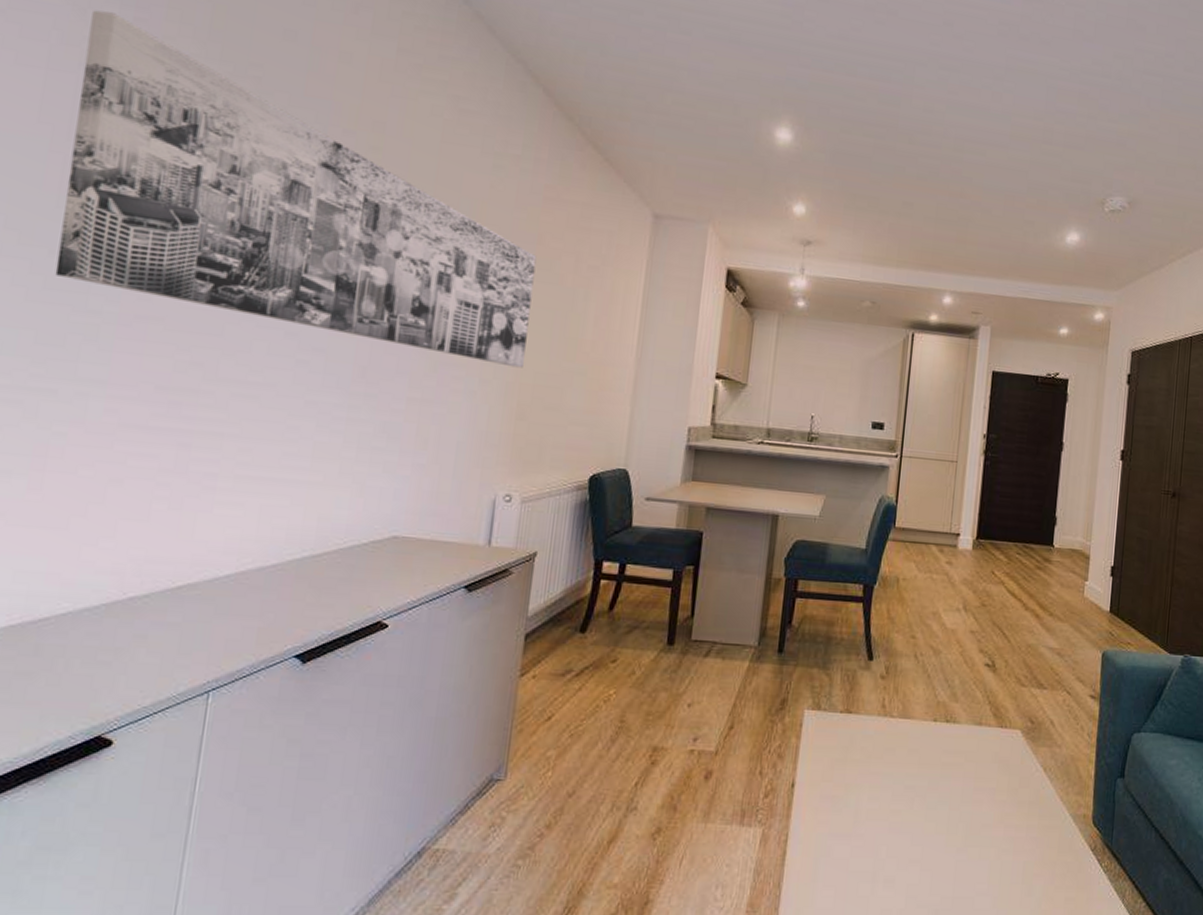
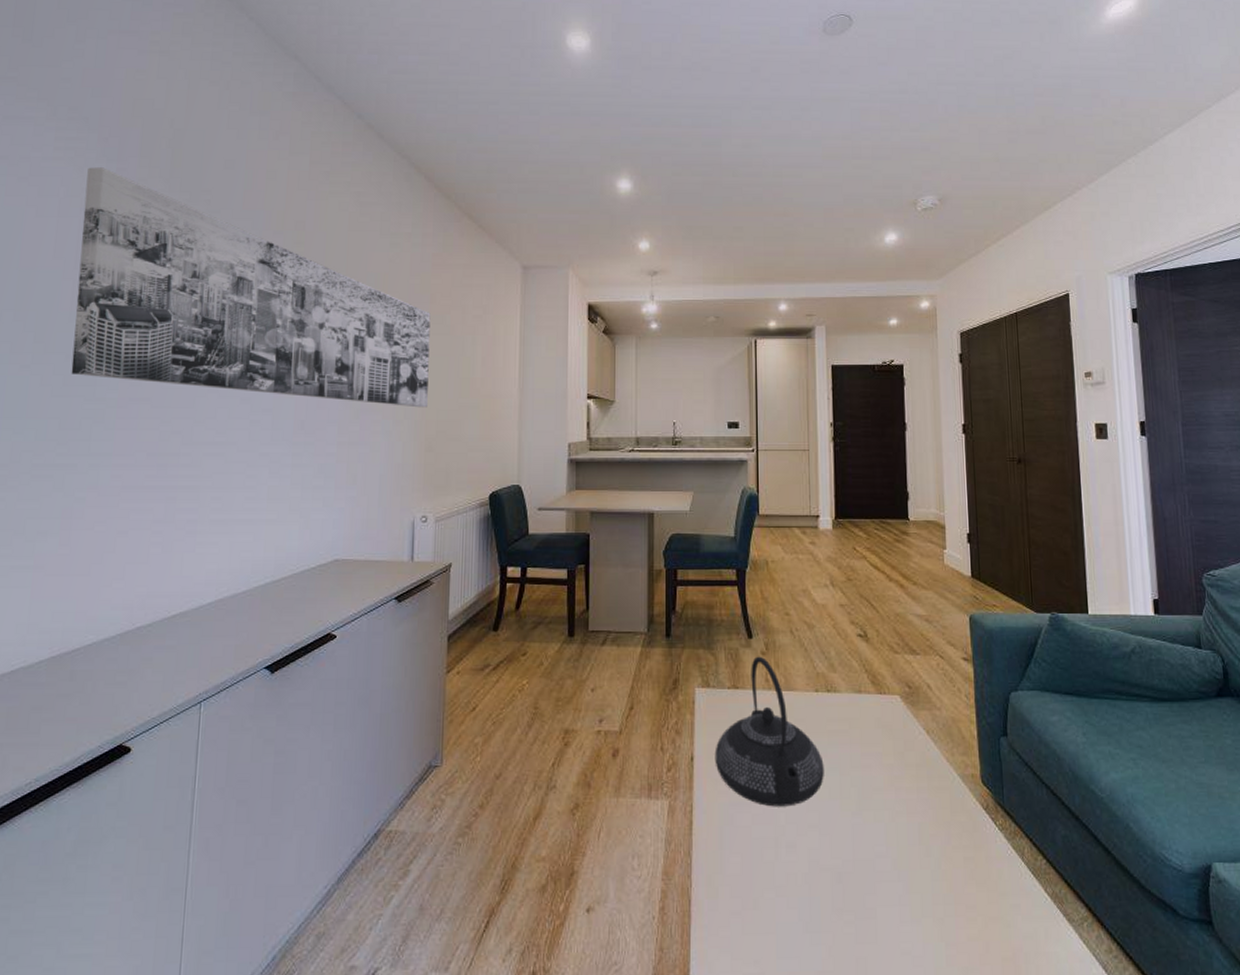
teapot: none [817,679,934,840] -> present [714,656,824,807]

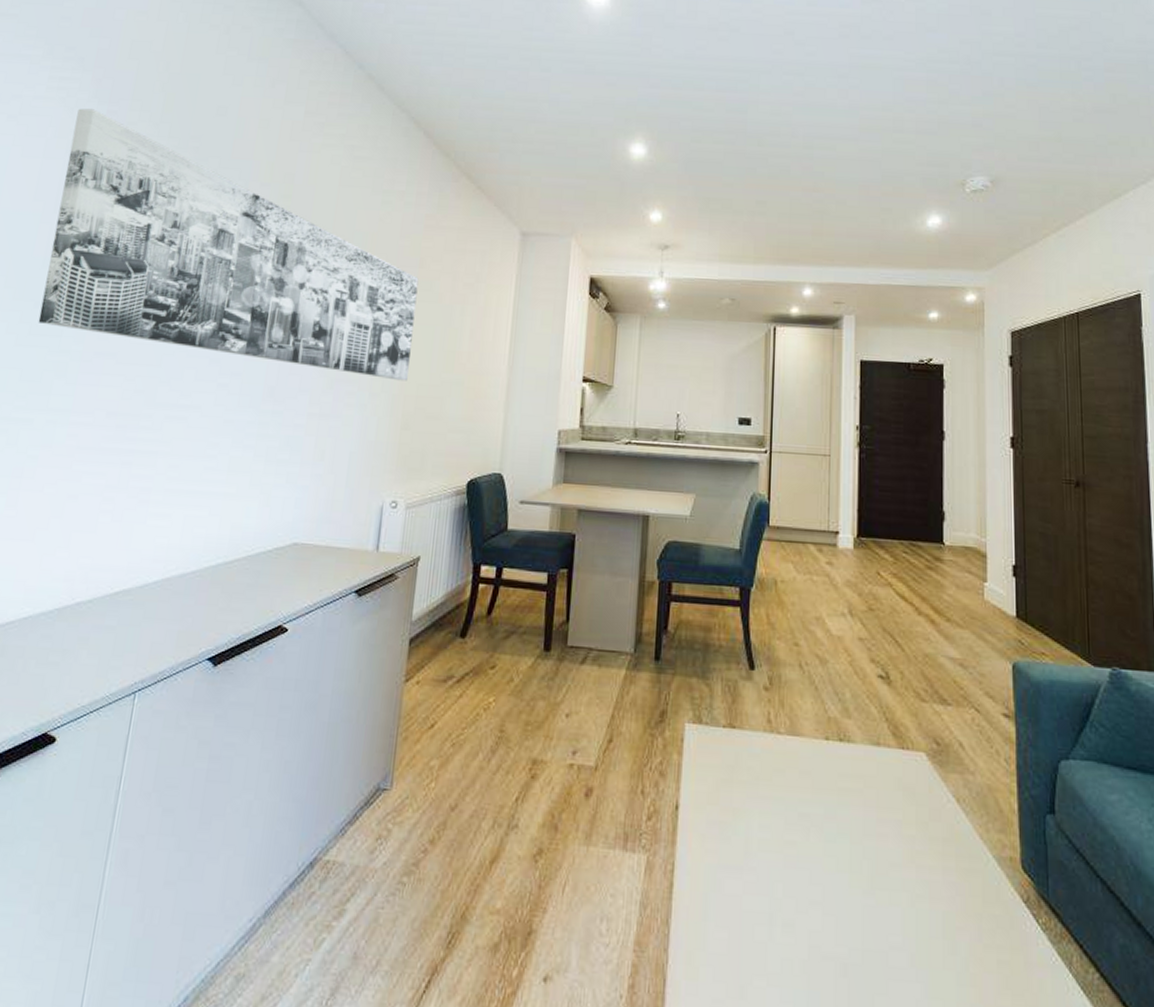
teapot: present [714,656,824,807] -> none [703,691,832,876]

